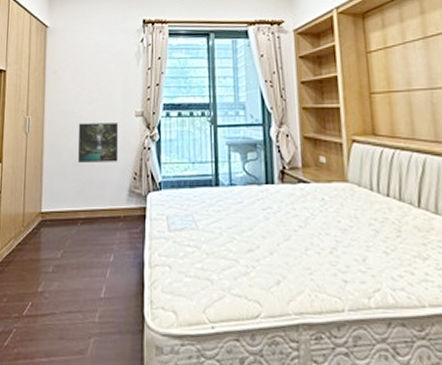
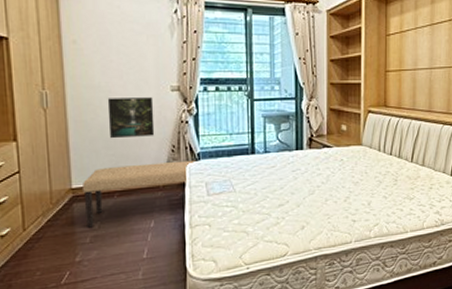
bench: none [49,190,157,256] -> present [81,160,196,228]

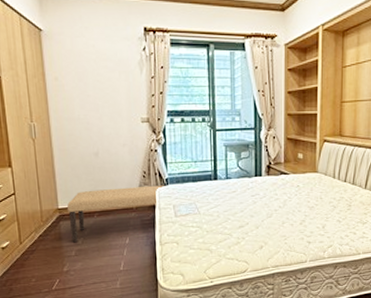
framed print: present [107,97,155,139] -> none [86,128,128,166]

